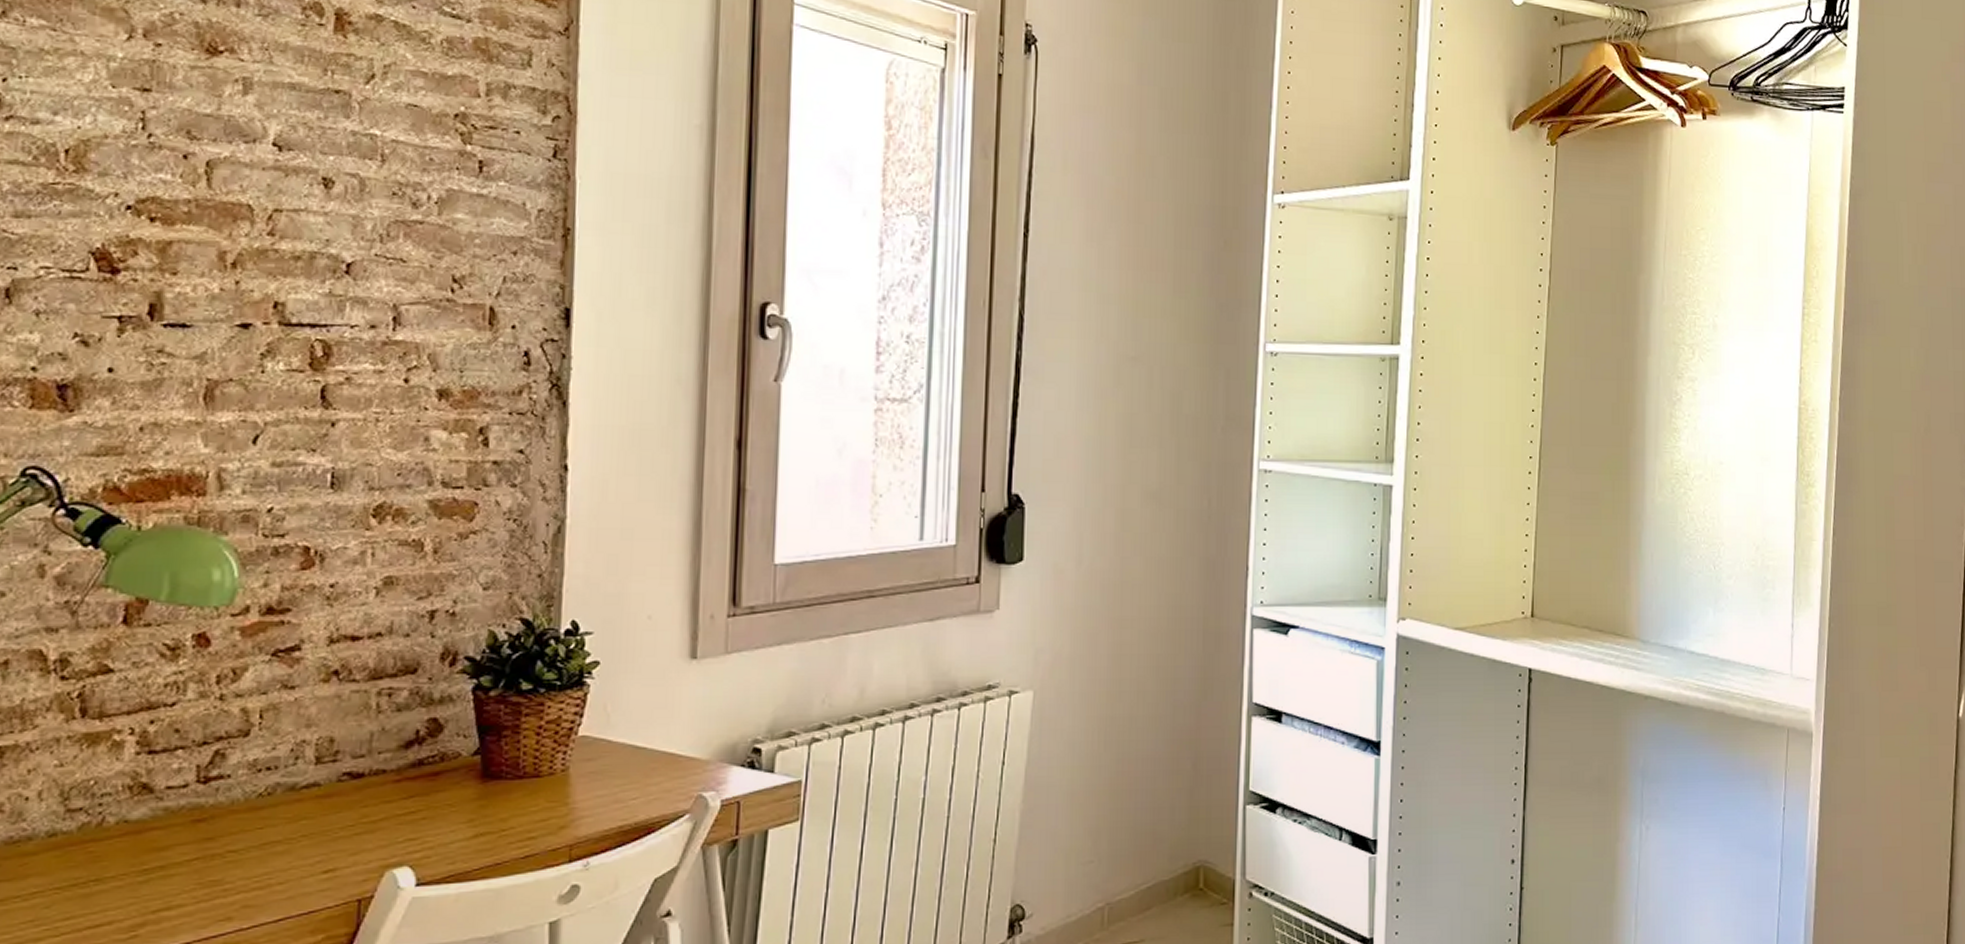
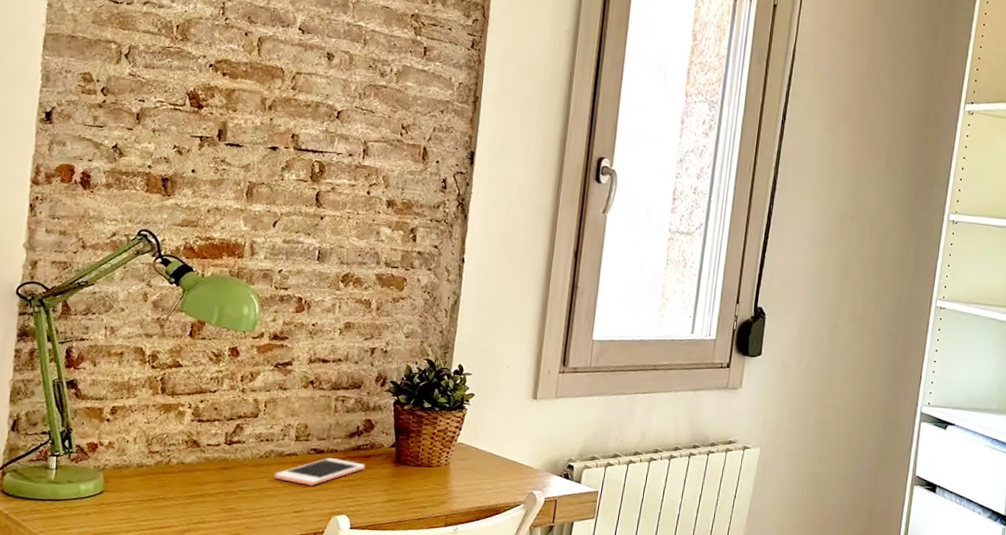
cell phone: none [285,783,433,830] -> present [274,458,365,487]

